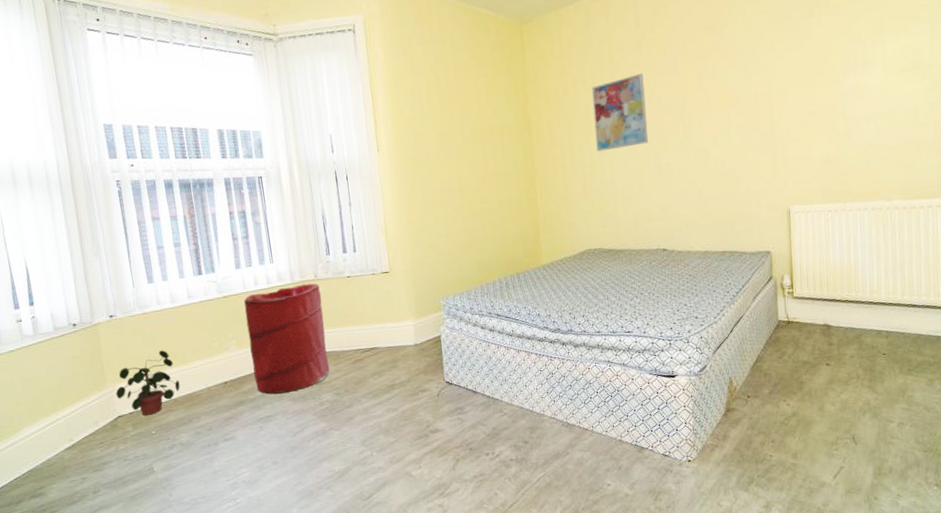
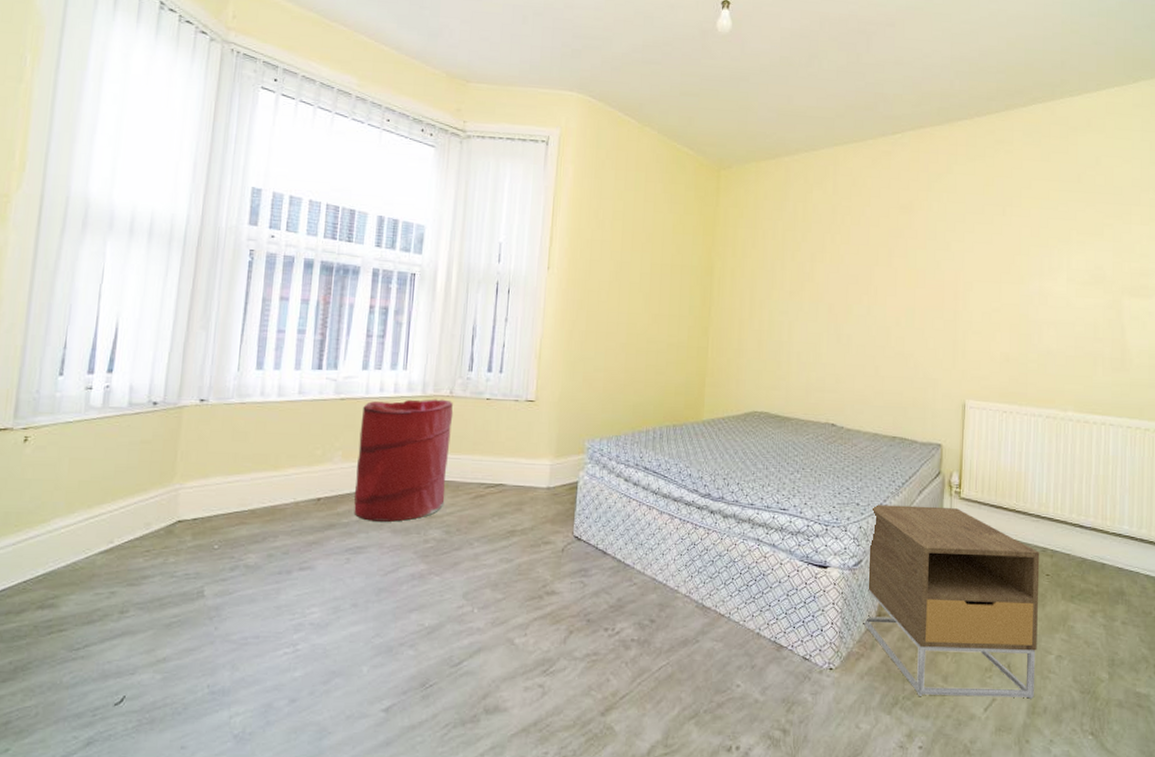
potted plant: present [116,350,180,416] -> none [182,449,264,525]
wall art: present [591,73,649,152] -> none [778,239,834,311]
nightstand: none [711,307,879,473] -> present [862,504,1040,699]

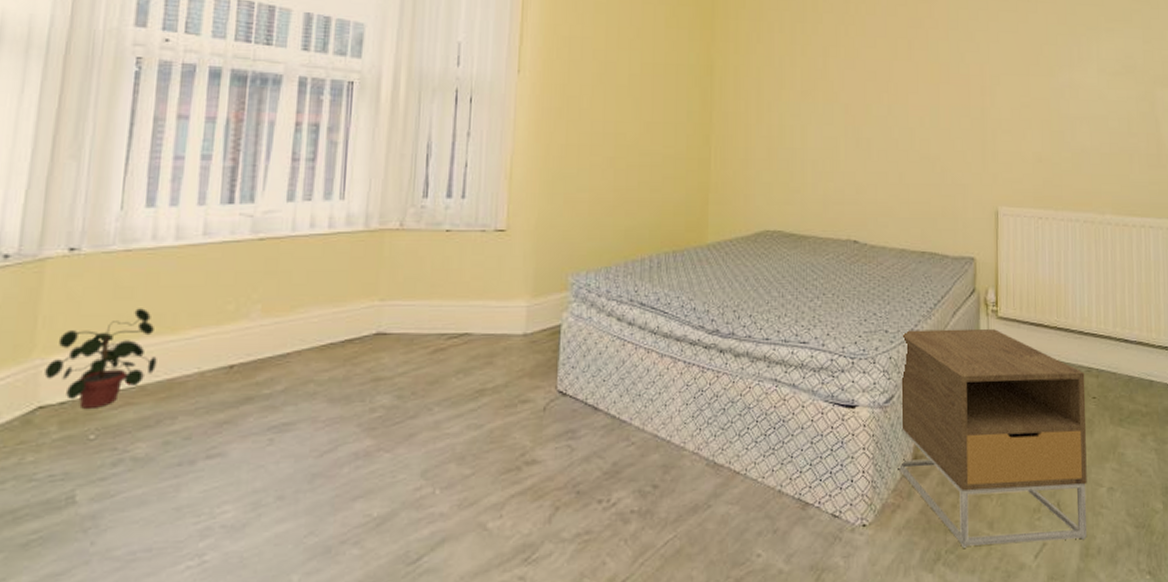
potted plant: none [182,449,264,525] -> present [44,308,157,409]
laundry hamper: present [354,399,454,522] -> none [278,233,405,390]

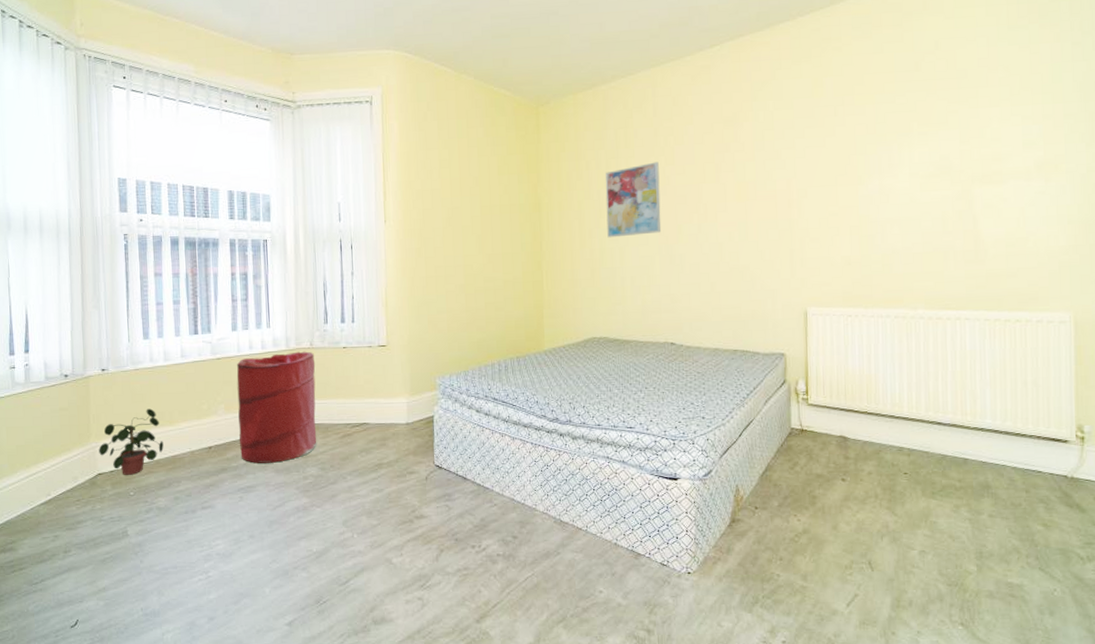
laundry hamper: none [278,233,405,390] -> present [236,351,317,463]
wall art: none [788,31,849,113] -> present [605,162,662,238]
nightstand: present [896,328,1087,548] -> none [716,414,899,595]

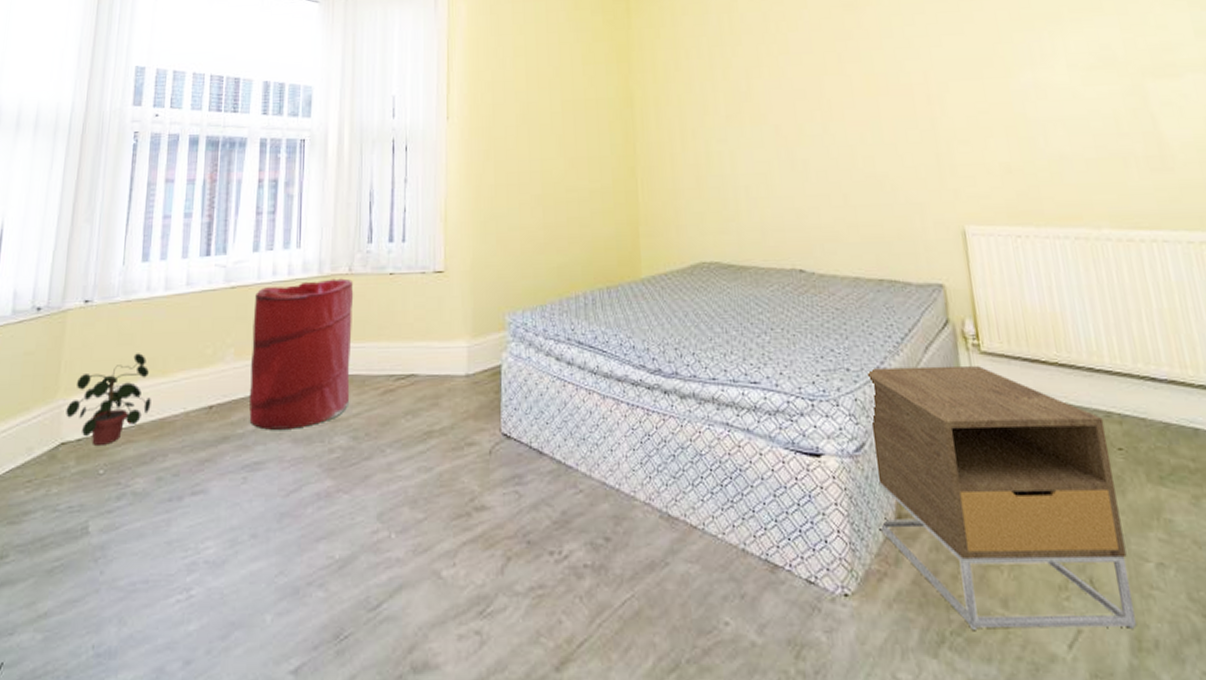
wall art: present [605,162,662,238] -> none [708,50,779,139]
nightstand: none [716,414,899,595] -> present [868,366,1136,630]

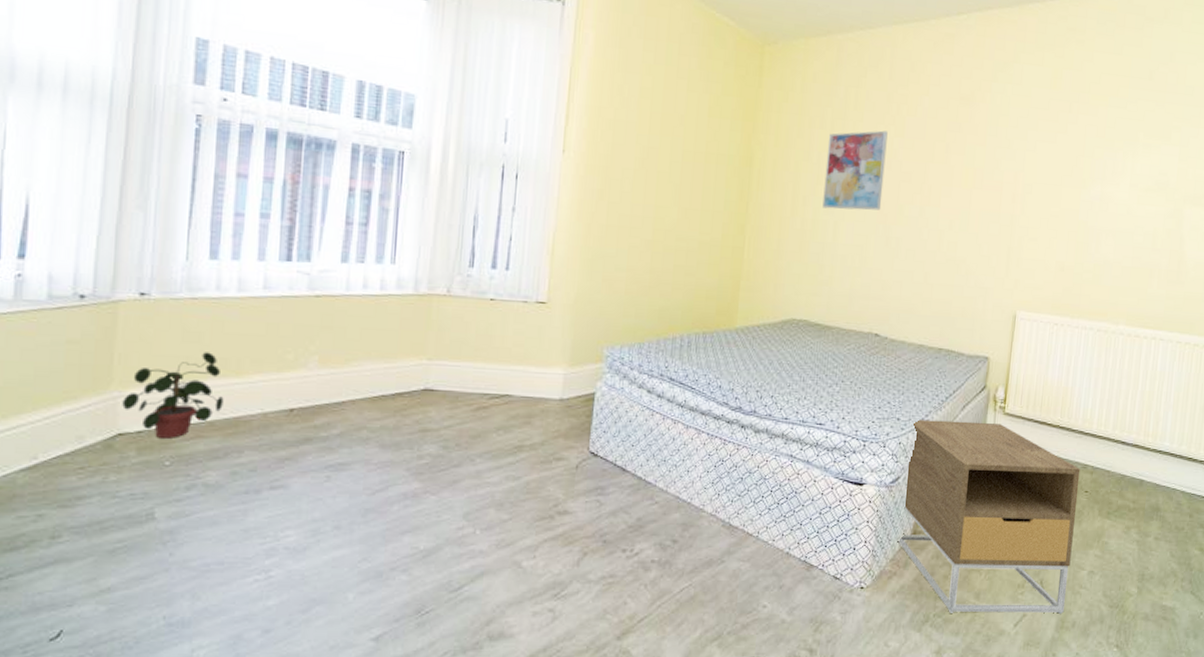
laundry hamper: present [249,278,354,430] -> none [334,298,452,436]
wall art: none [708,50,779,139] -> present [822,130,888,211]

